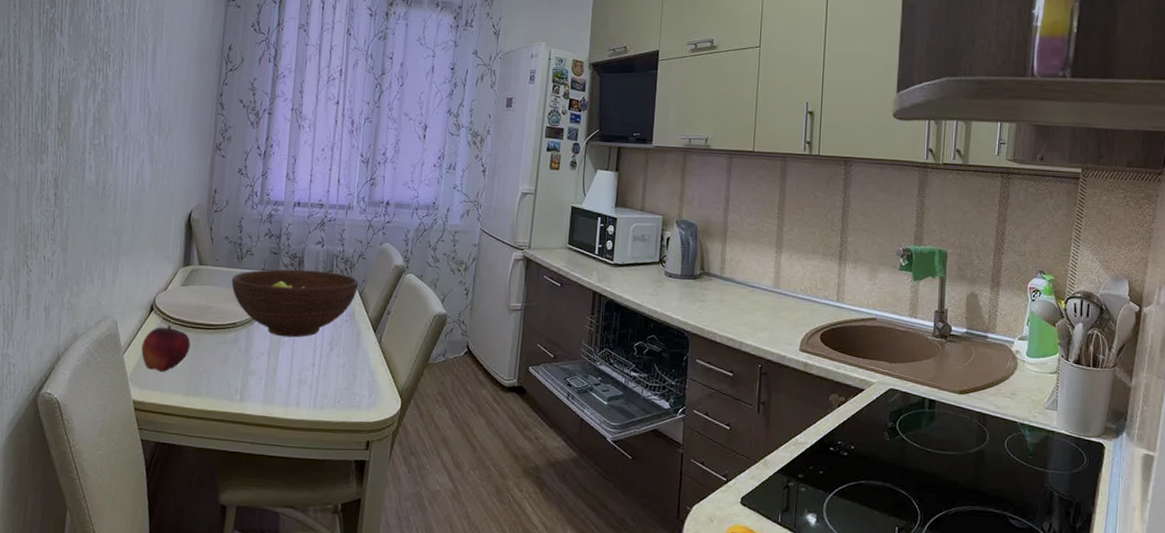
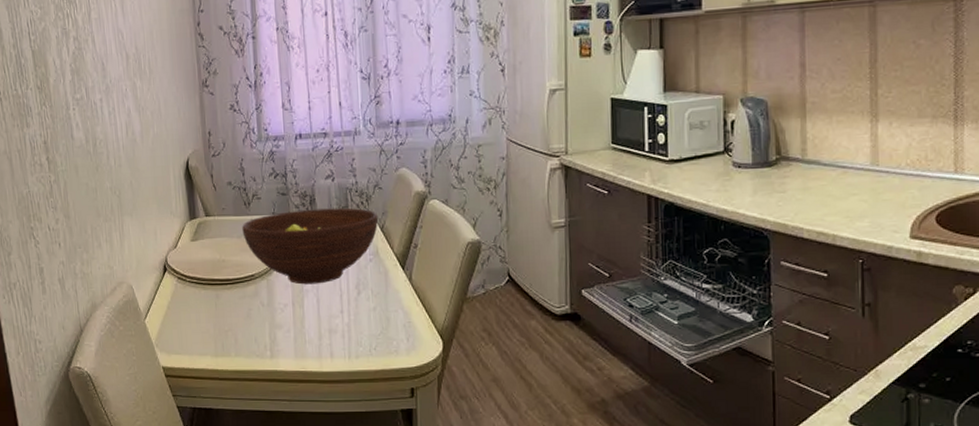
fruit: present [141,325,191,372] -> none [161,284,211,334]

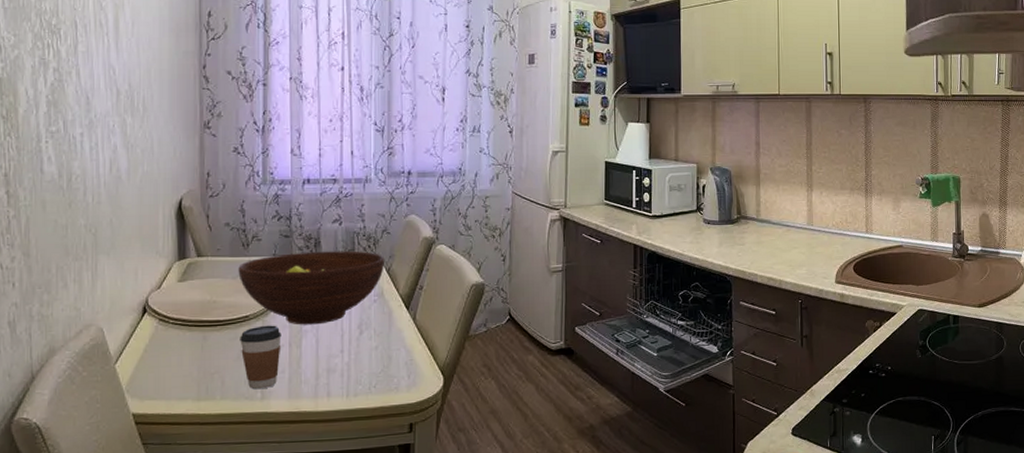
coffee cup: none [248,284,285,348] -> present [240,325,281,390]

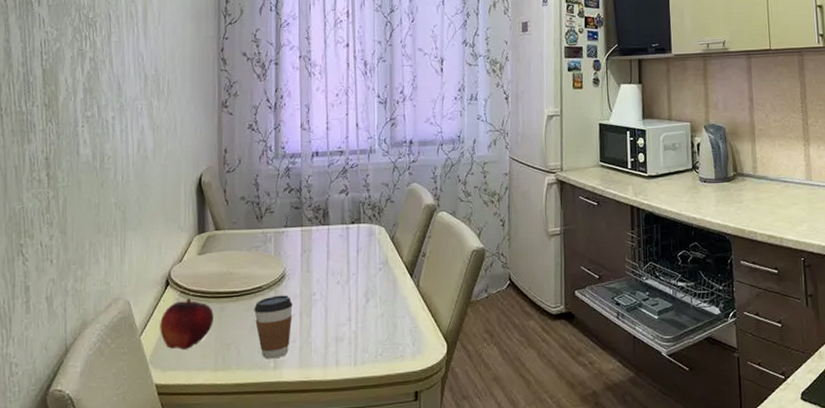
fruit: none [137,326,196,378] -> present [160,298,214,349]
fruit bowl: present [238,251,385,325] -> none [253,220,390,295]

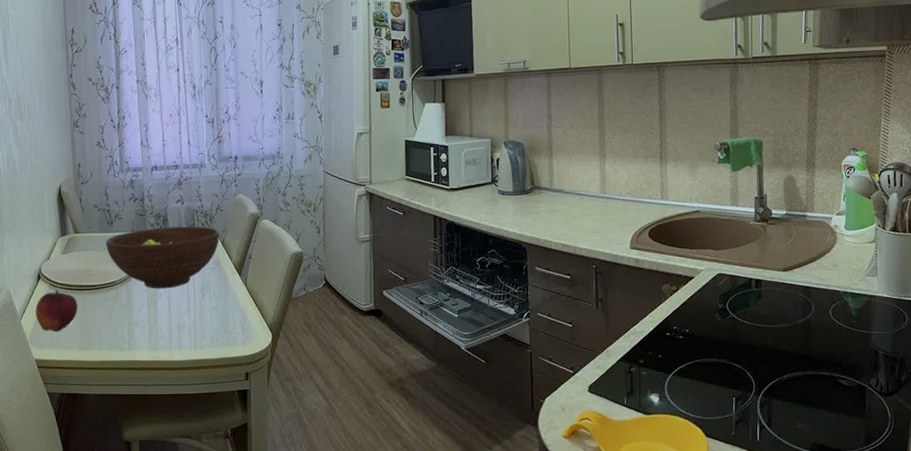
fruit bowl: none [253,220,390,295] -> present [106,226,220,289]
coffee cup: present [254,295,293,359] -> none [110,289,142,342]

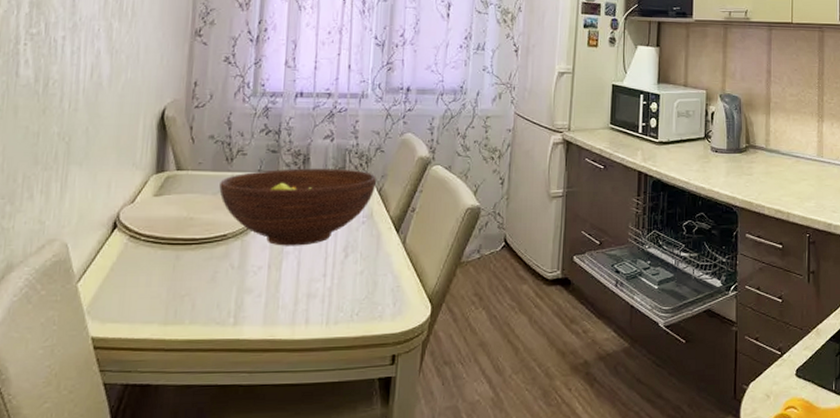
fruit: present [35,290,78,332] -> none [101,244,168,300]

